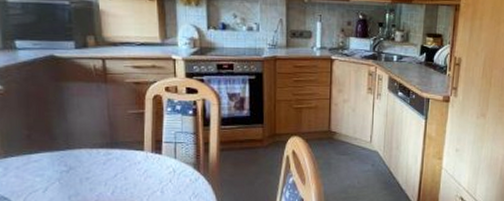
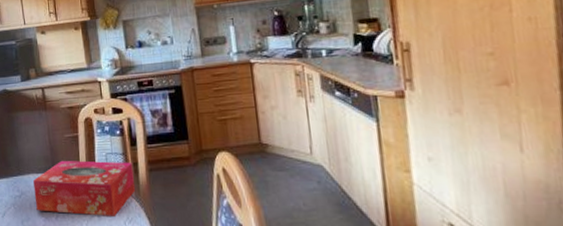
tissue box: none [86,136,205,192] -> present [33,160,136,216]

